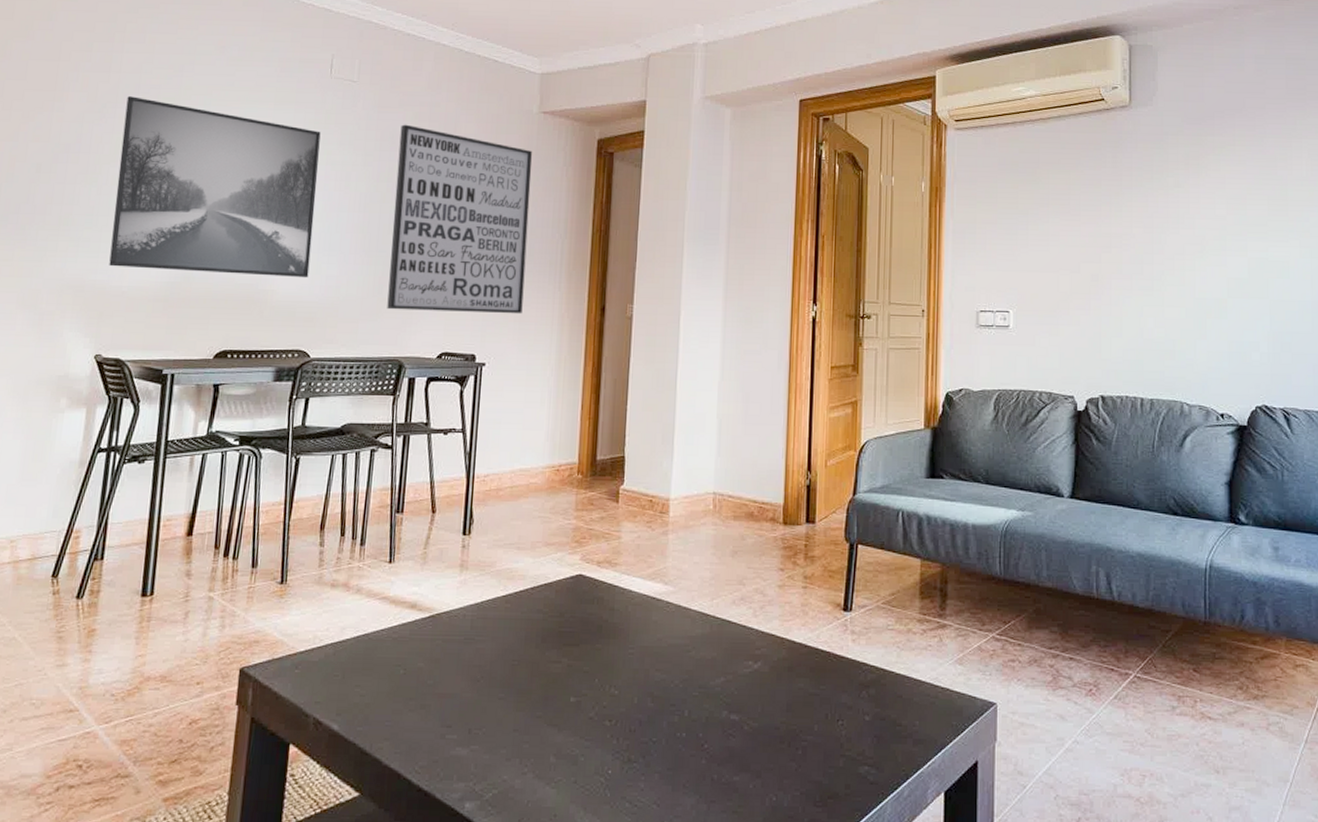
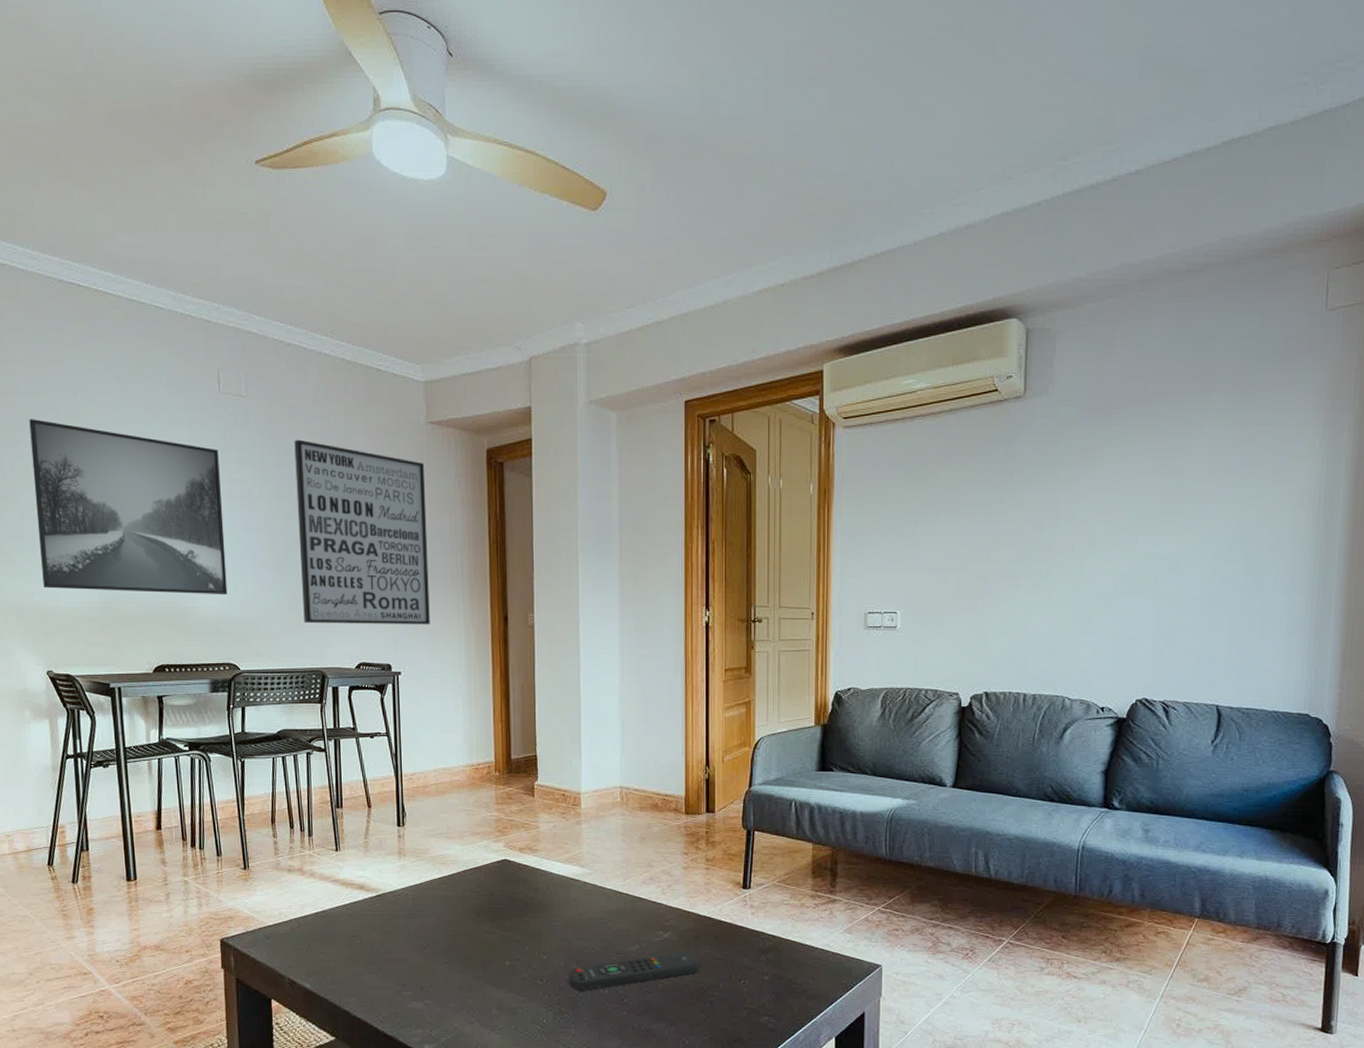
remote control: none [641,686,792,736] -> present [569,952,699,992]

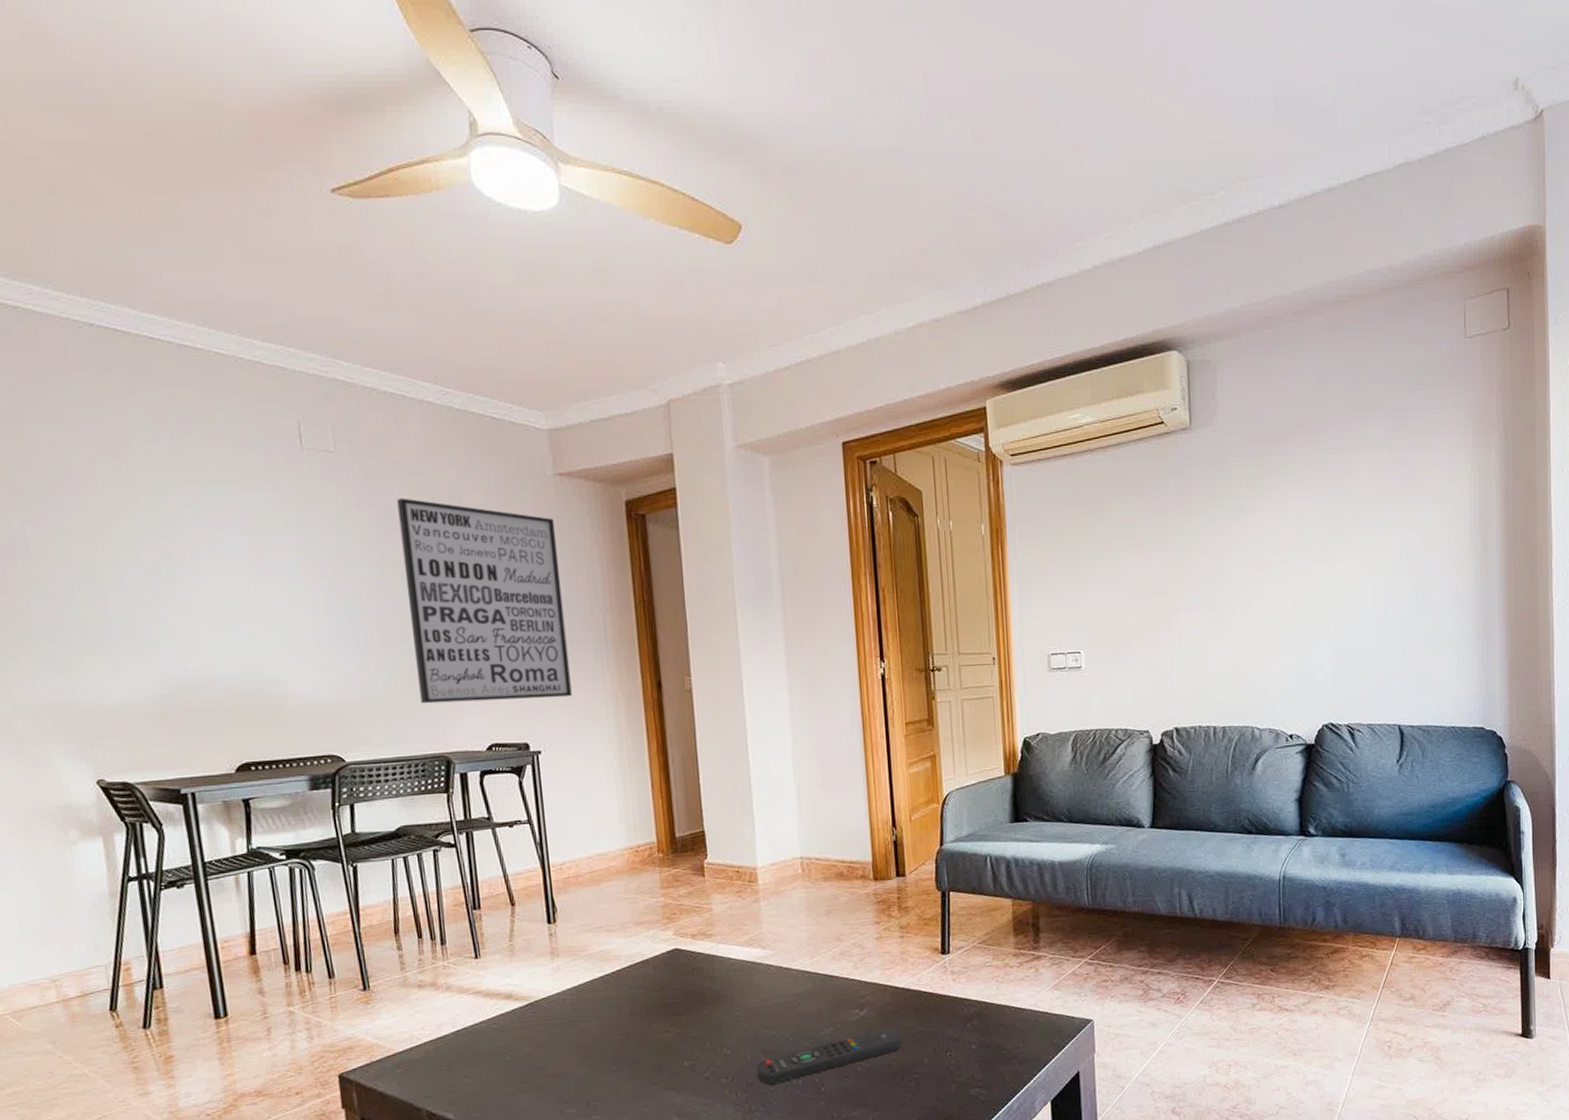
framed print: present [29,419,228,595] -> none [58,485,325,683]

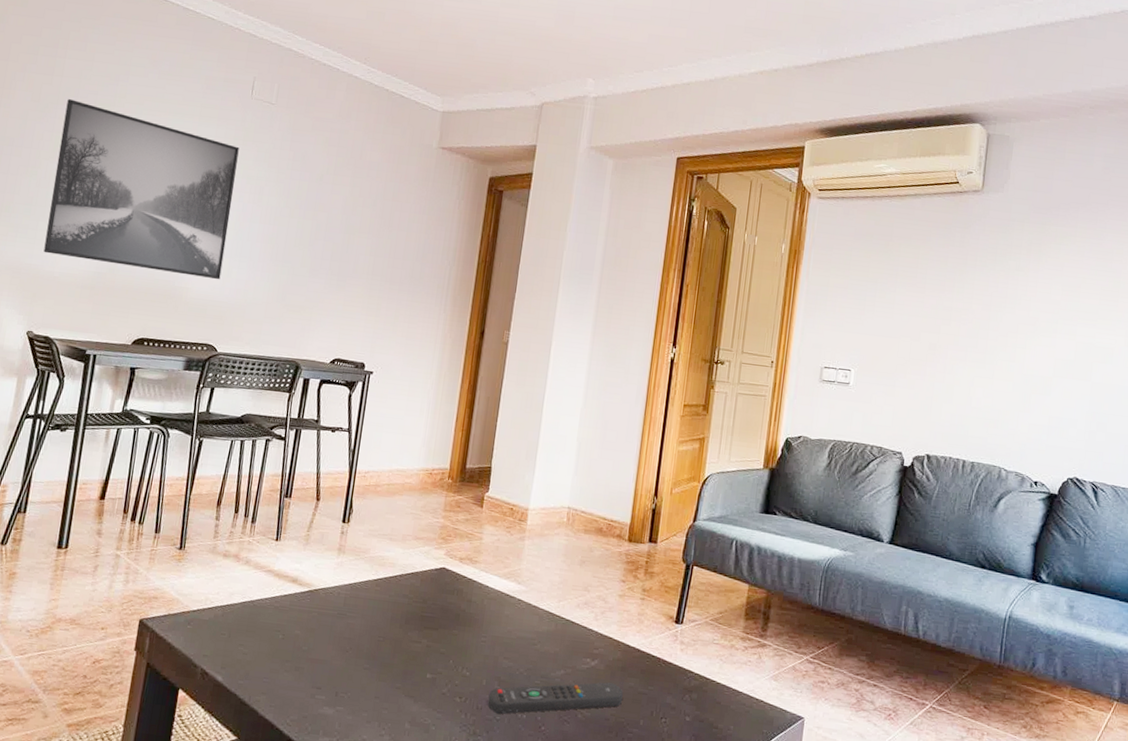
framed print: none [58,485,325,683] -> present [43,99,239,280]
wall art: present [397,498,572,704] -> none [288,147,429,331]

